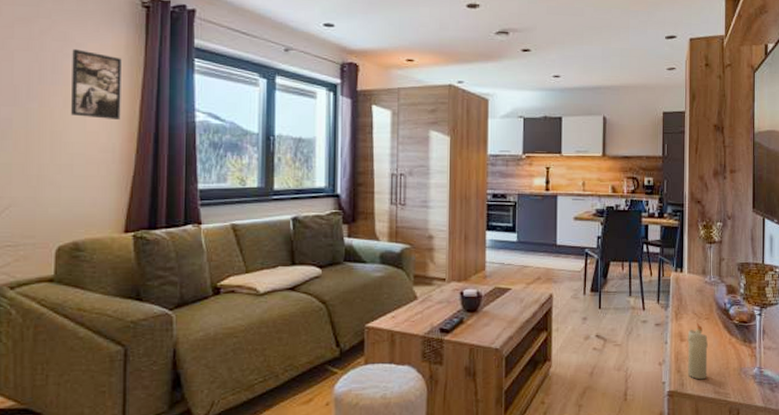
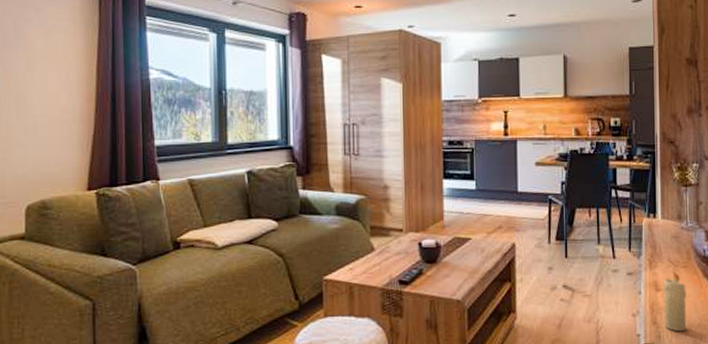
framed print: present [71,49,122,119] -> none [32,14,79,80]

